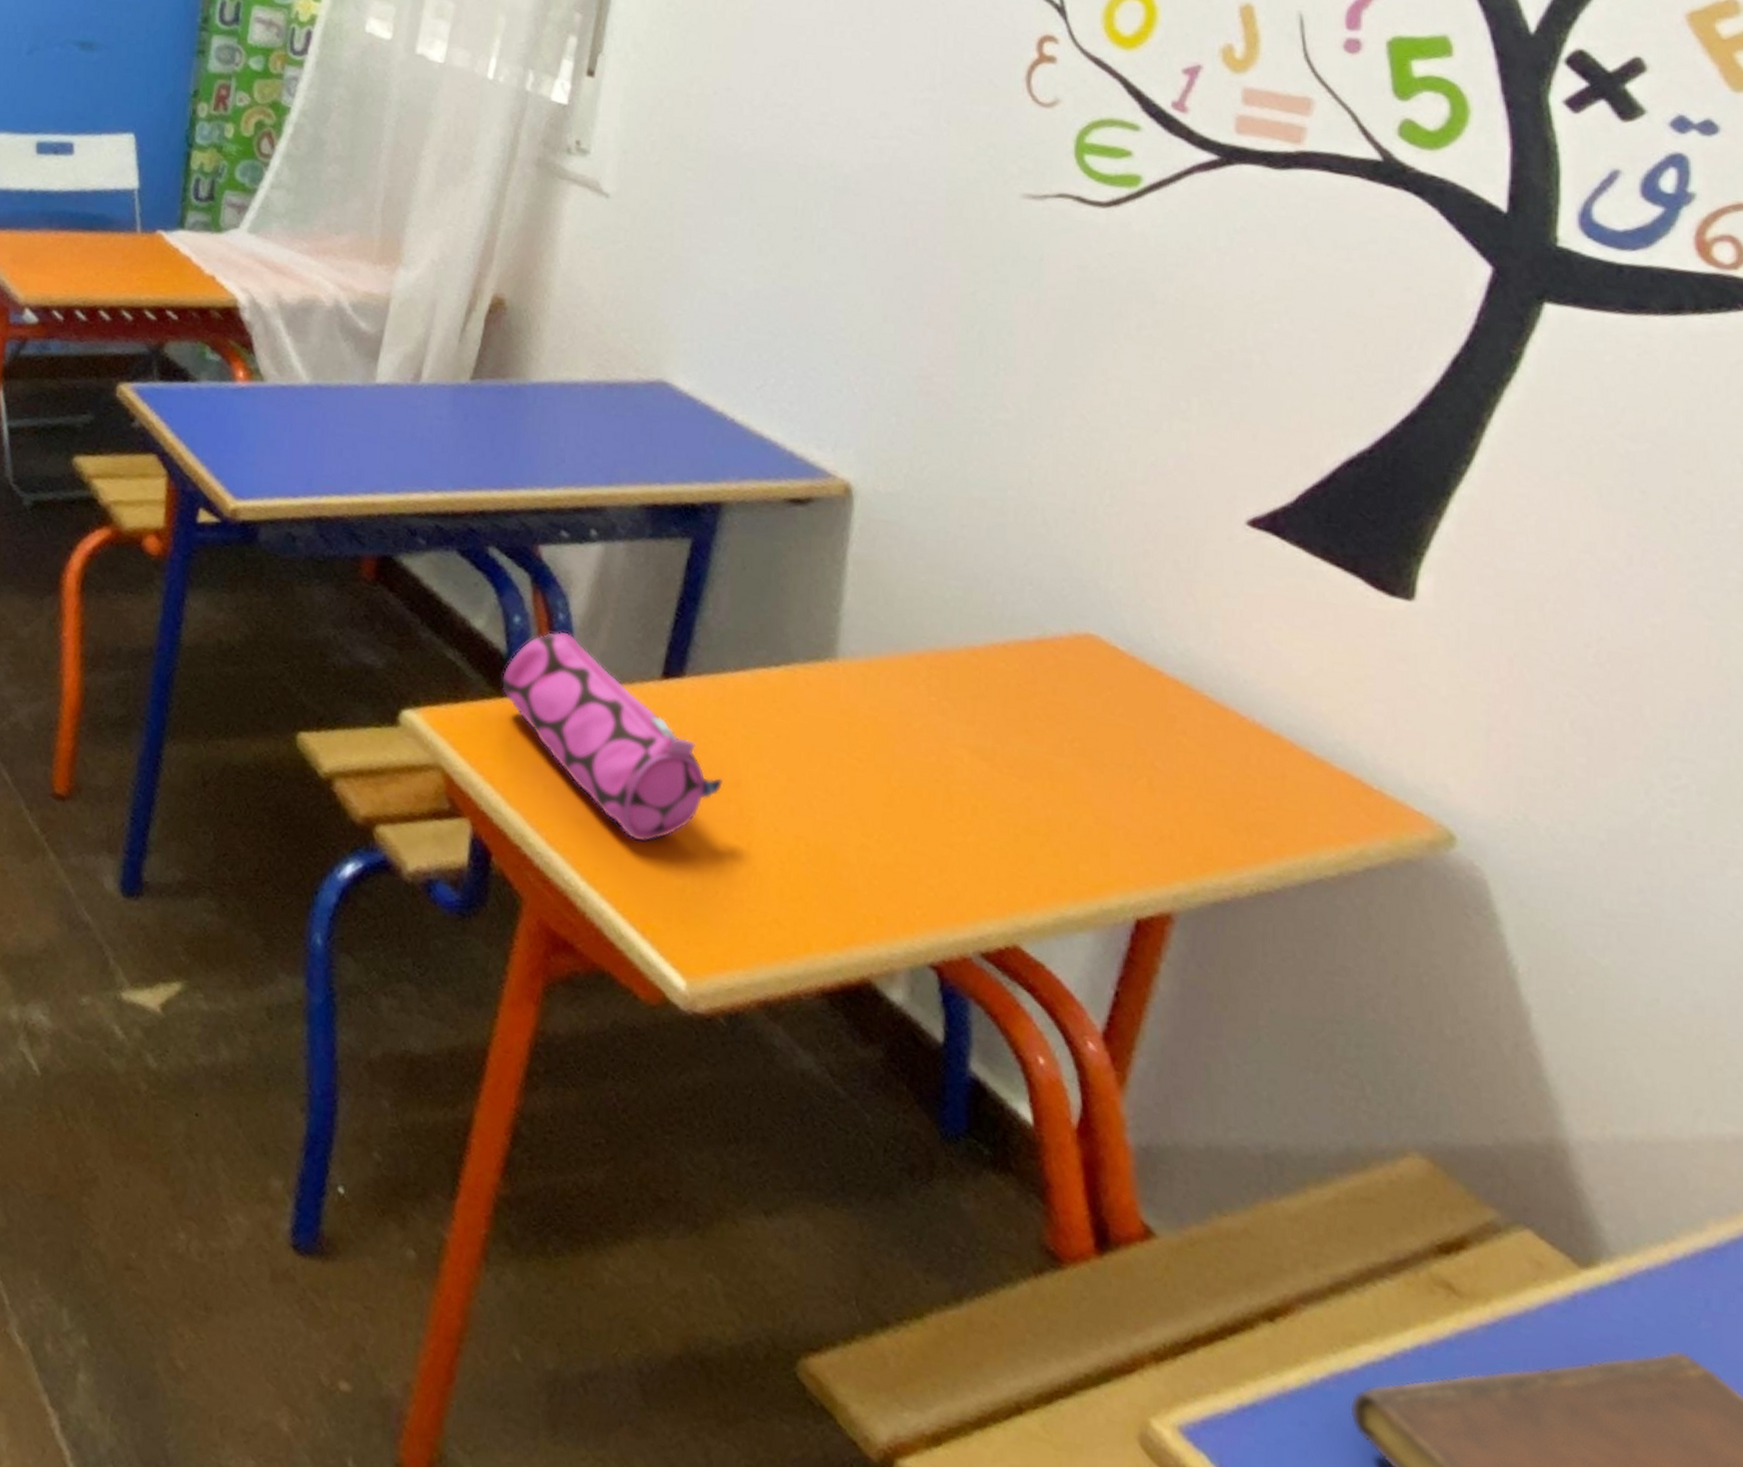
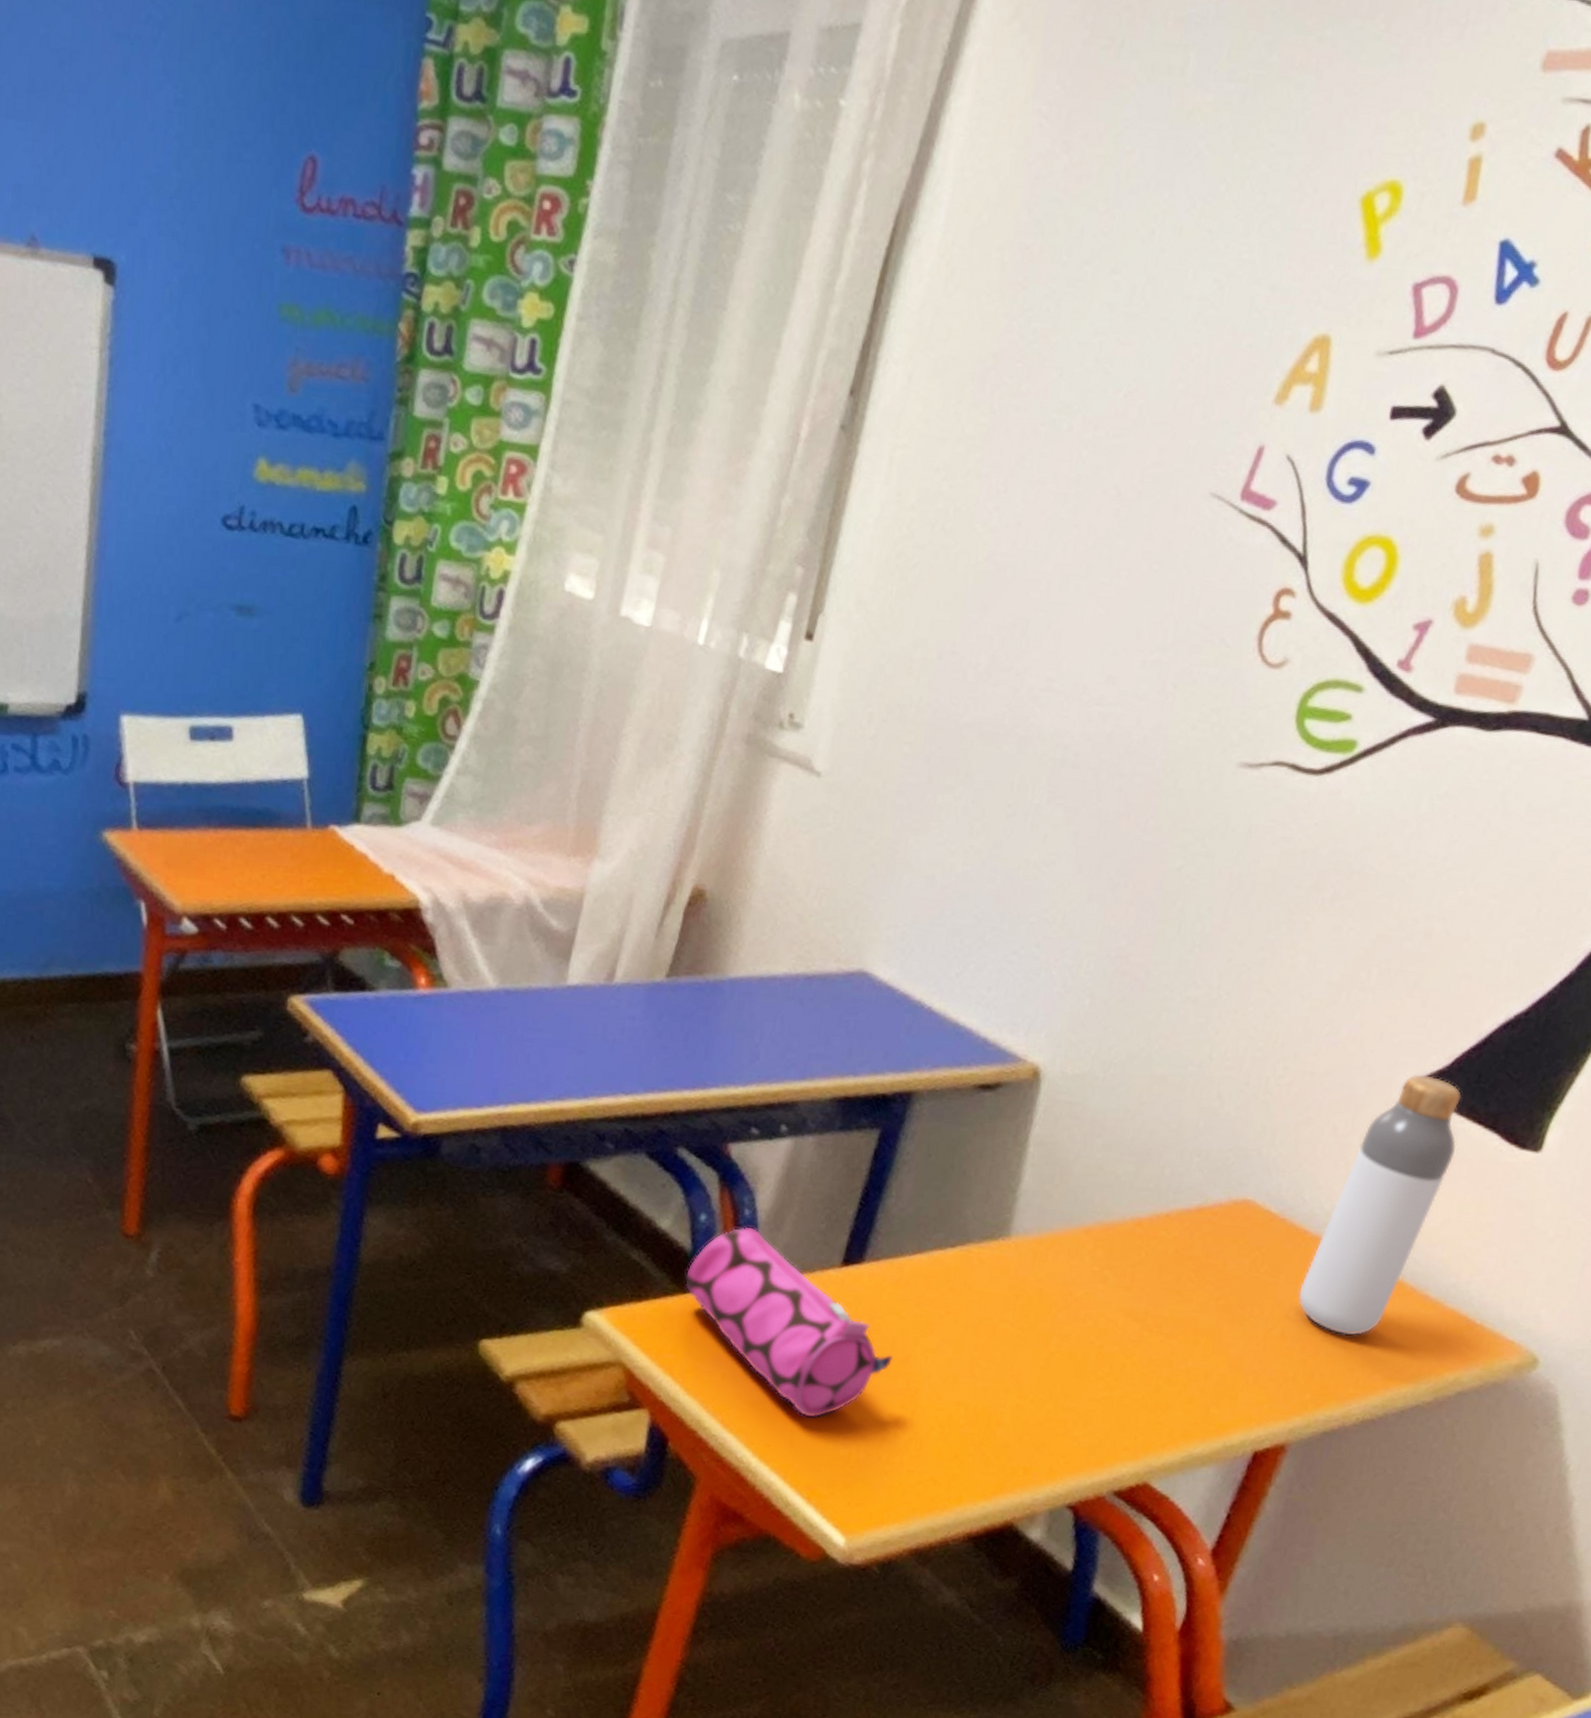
bottle: none [1162,510,1315,794] -> present [1298,1074,1461,1336]

